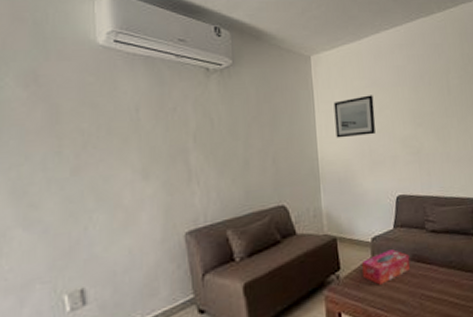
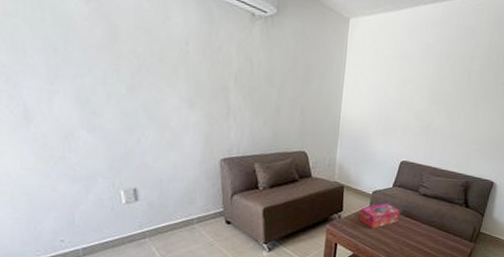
wall art: present [333,95,376,138] -> none [359,66,400,104]

